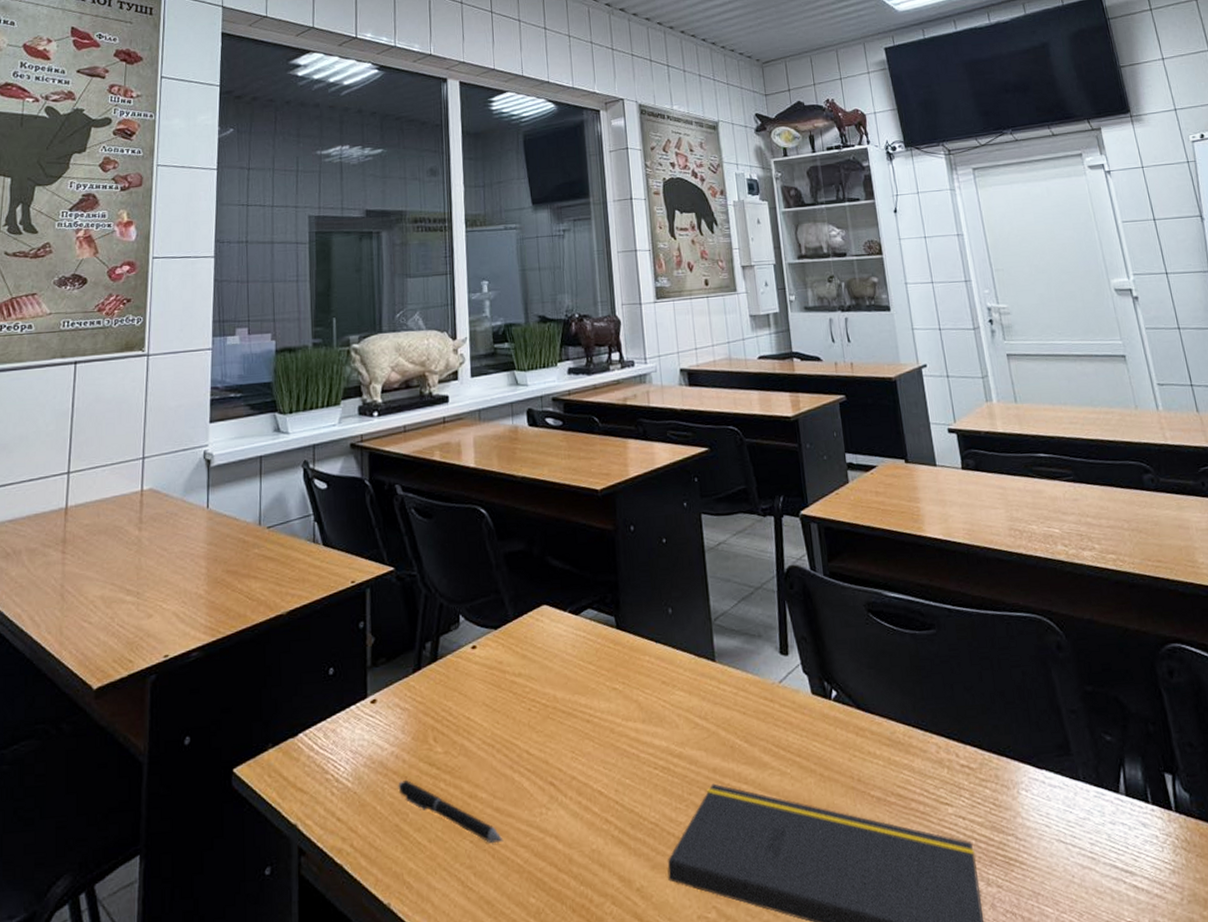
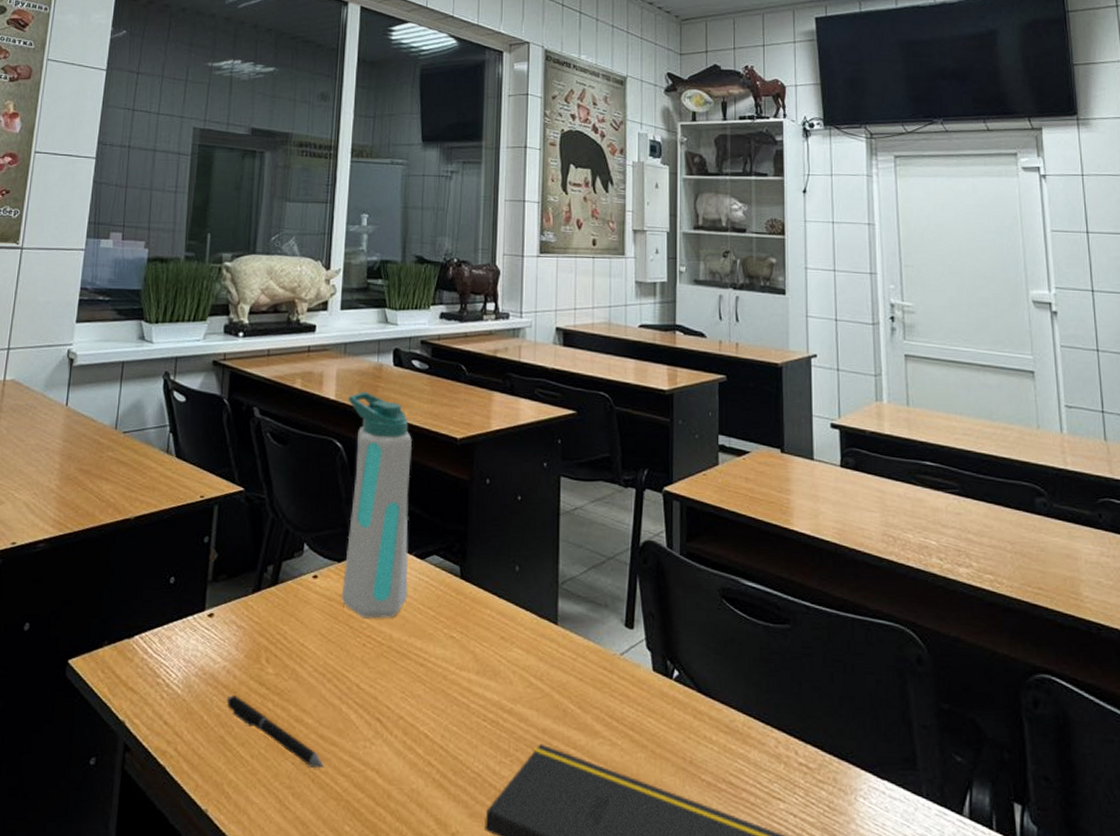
water bottle: none [487,454,567,682] -> present [341,391,412,619]

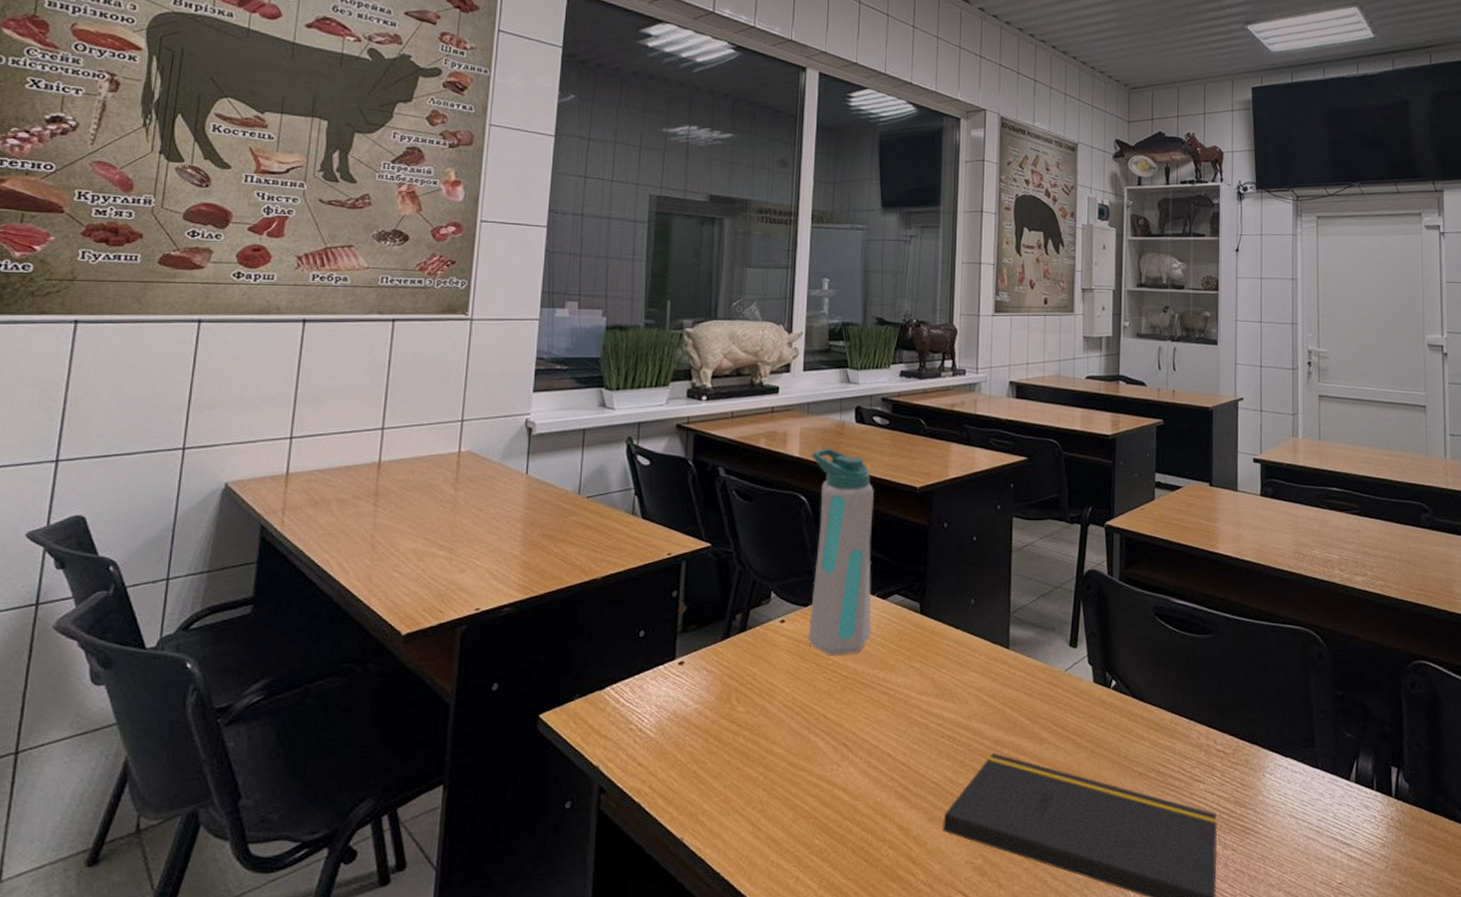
pen: present [226,694,325,769] -> none [699,733,795,793]

